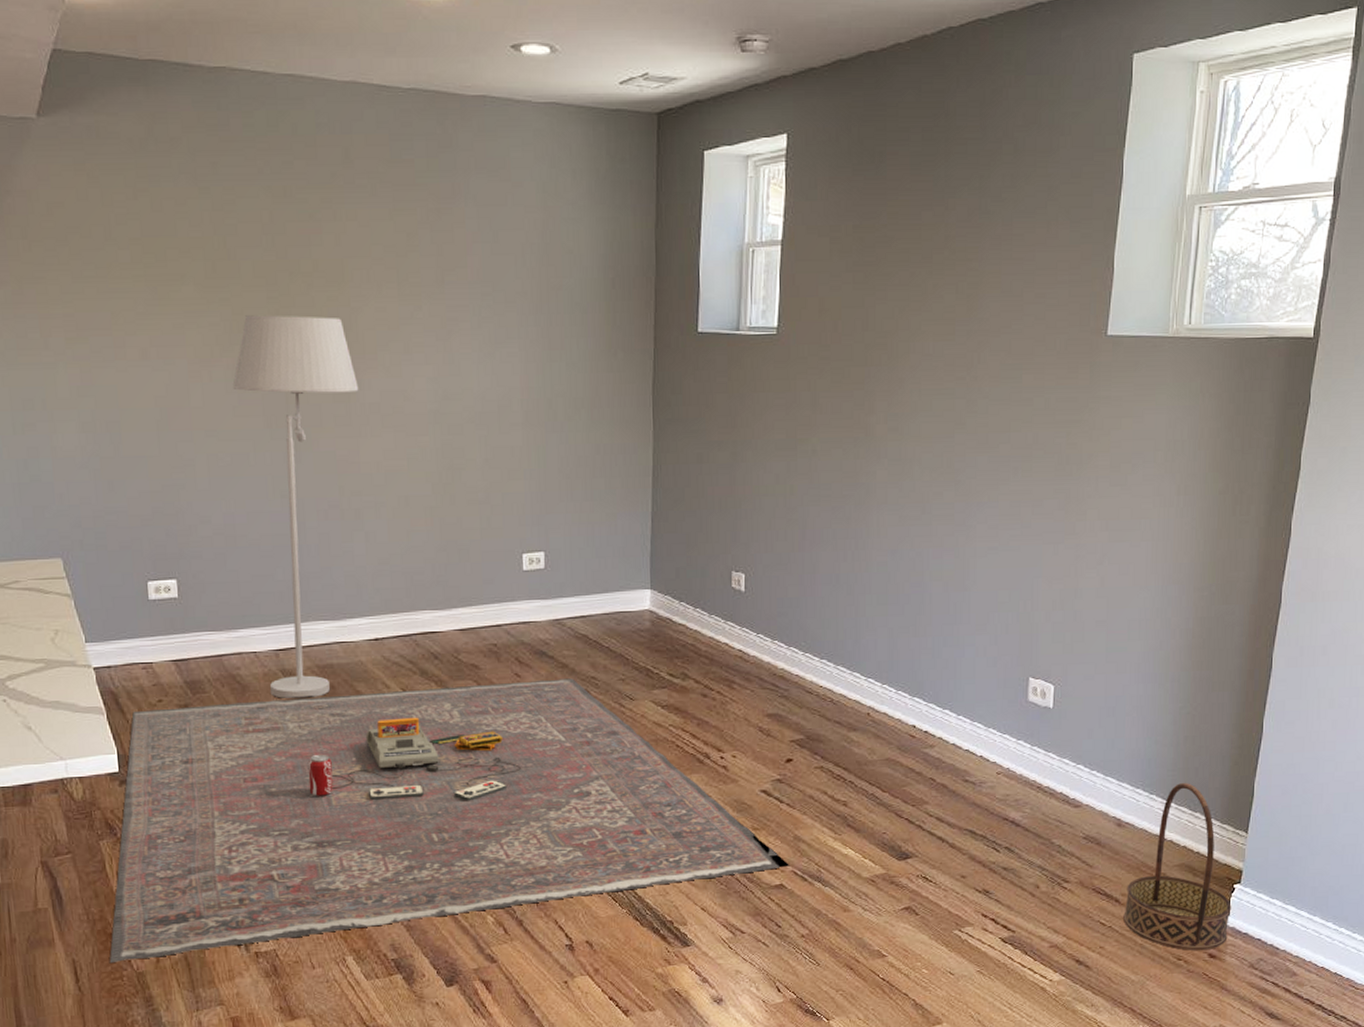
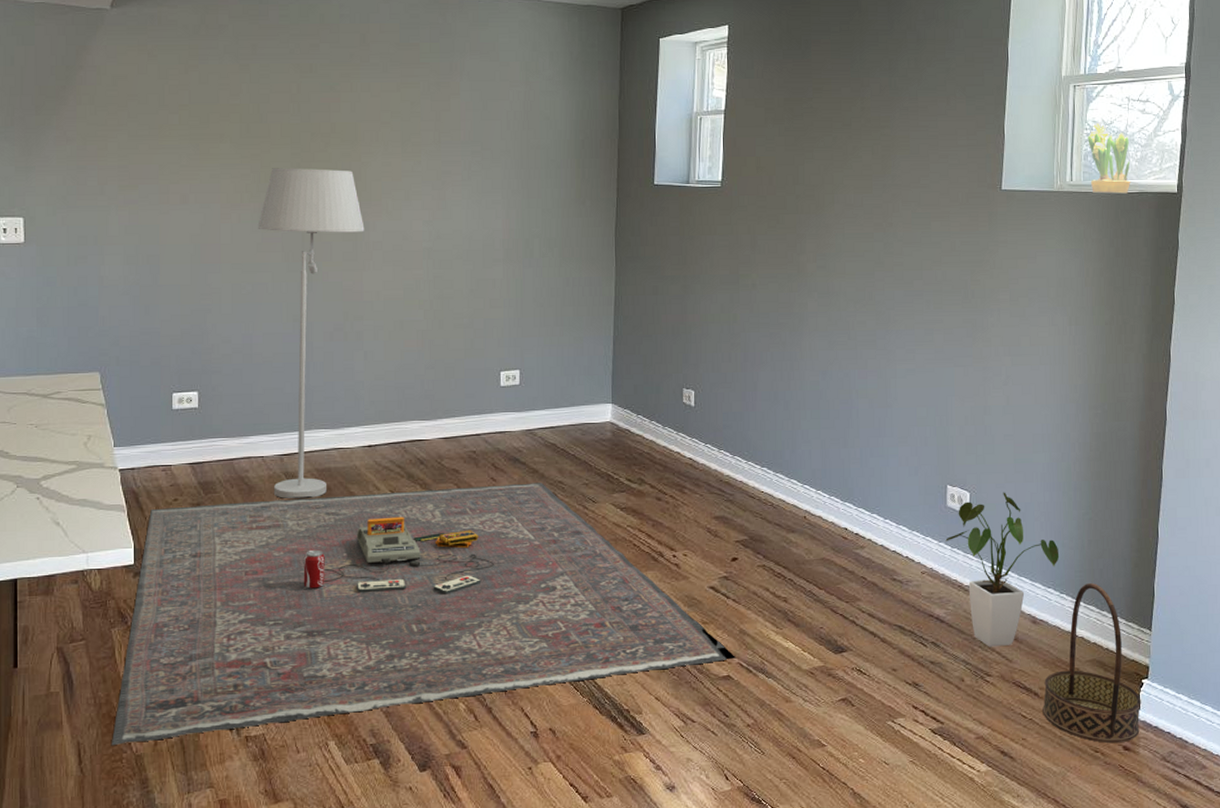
house plant: none [1025,684,1151,852] -> present [945,492,1060,647]
potted flower: none [1212,250,1261,340] -> present [1087,121,1131,194]

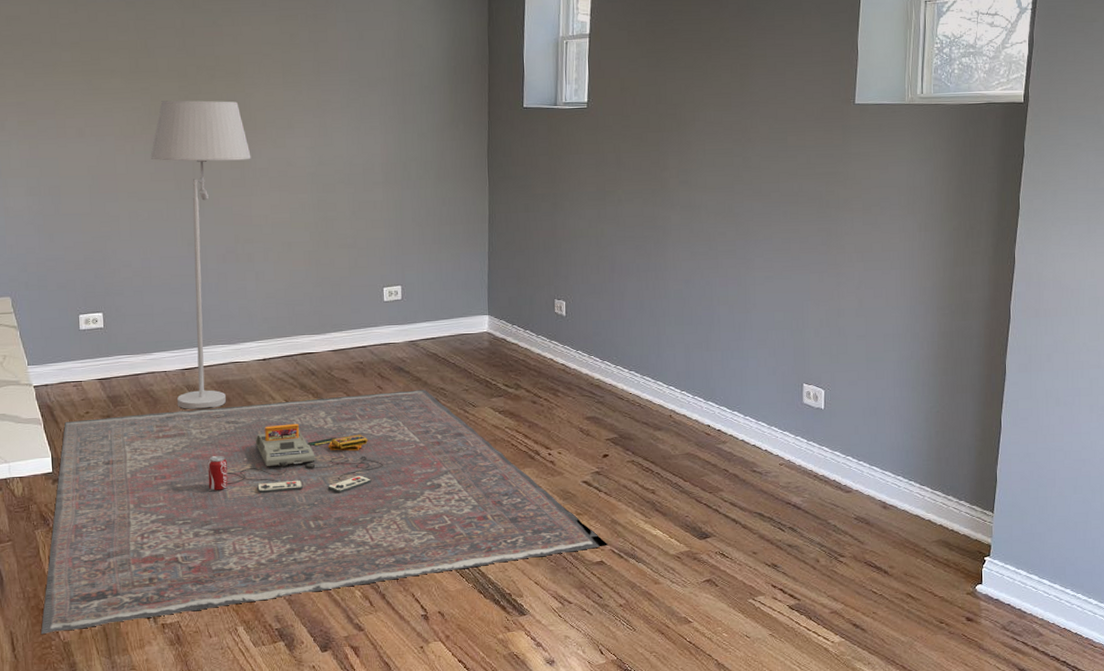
house plant: present [945,492,1060,647] -> none [802,389,909,531]
basket: present [1042,582,1141,743] -> none [892,470,984,615]
potted flower: present [1087,121,1131,194] -> none [938,35,979,105]

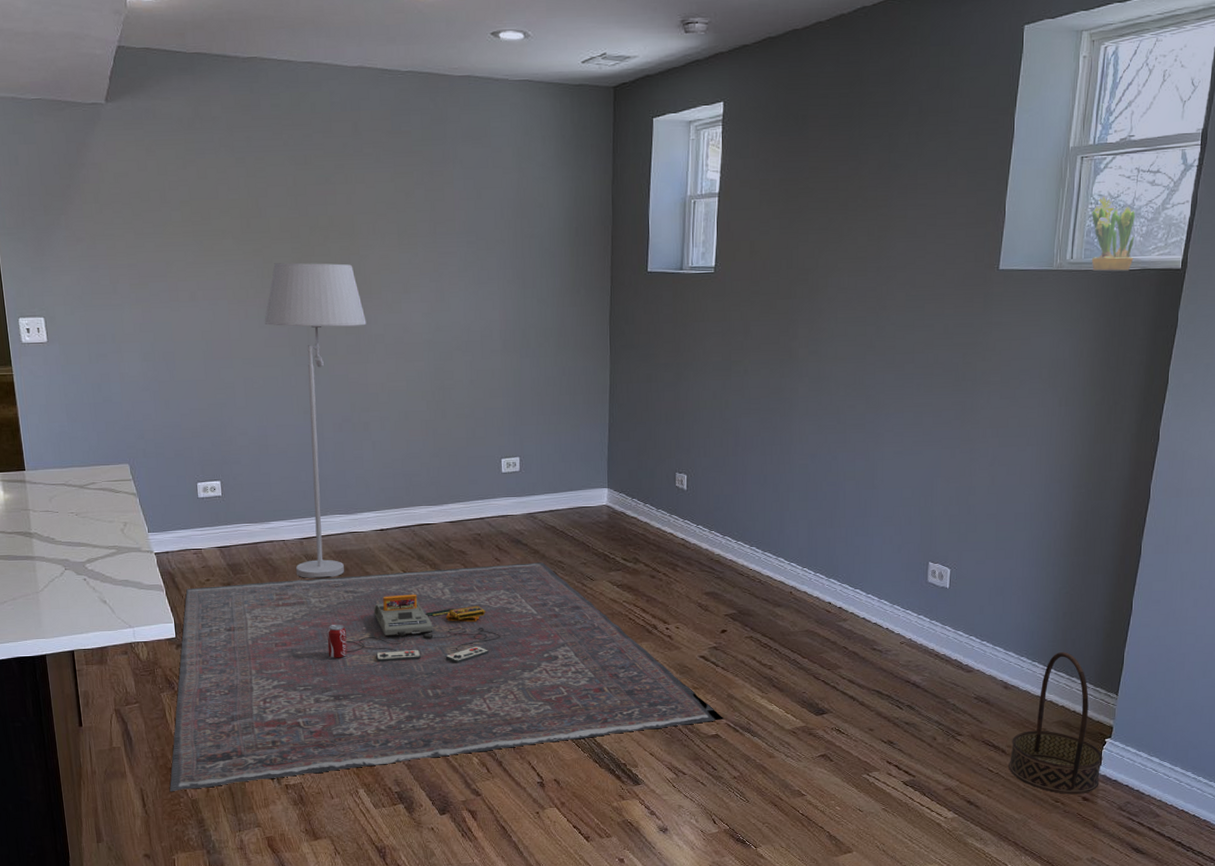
basket: none [892,470,984,615] -> present [1008,651,1103,794]
potted flower: none [938,35,979,105] -> present [1091,194,1135,272]

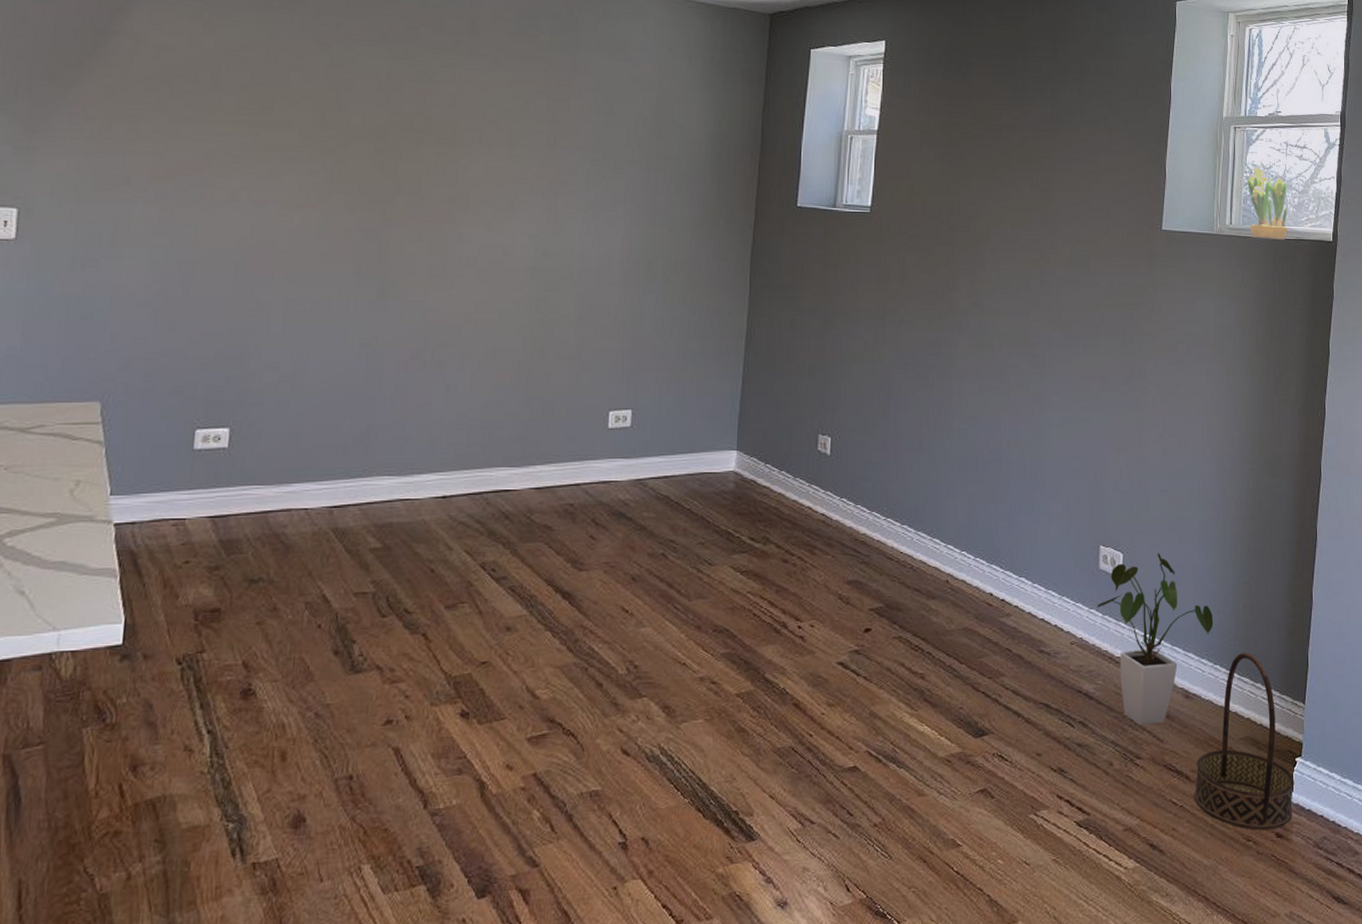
area rug: present [169,562,724,792] -> none [65,541,865,884]
floor lamp: present [264,262,367,579] -> none [318,165,458,562]
house plant: none [925,568,1034,710] -> present [1097,553,1214,726]

